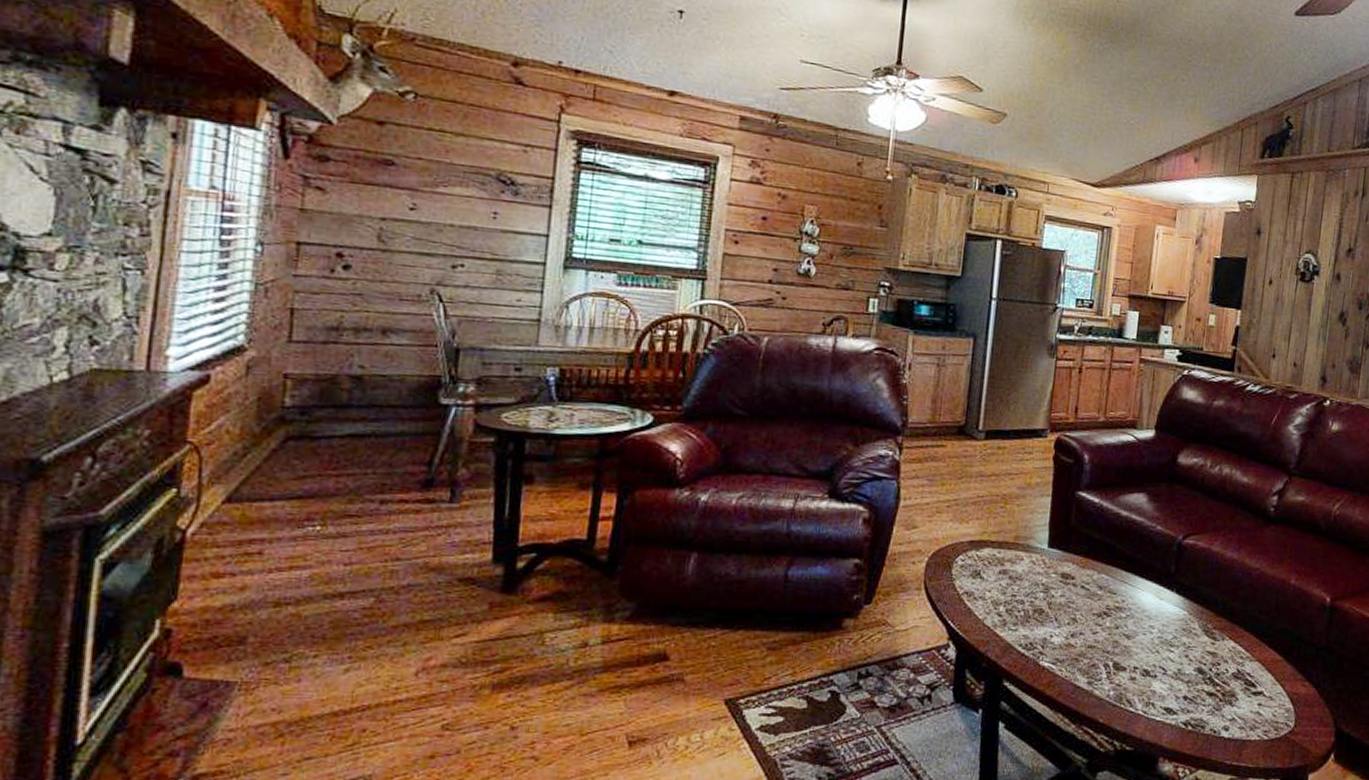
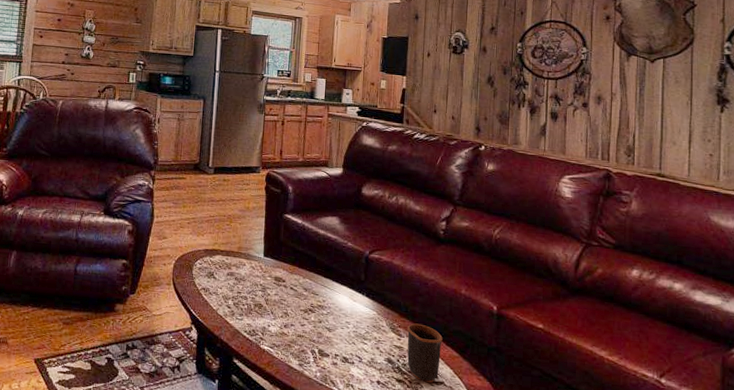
mug: none [1221,623,1265,695] -> present [407,323,443,383]

